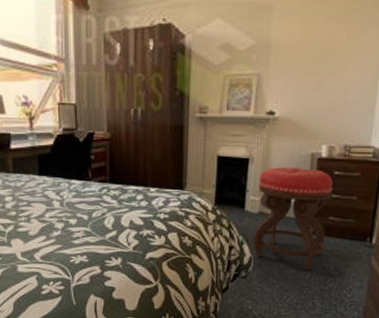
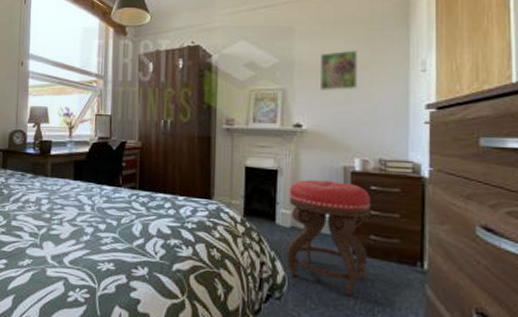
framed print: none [294,31,335,77] -> present [319,50,359,91]

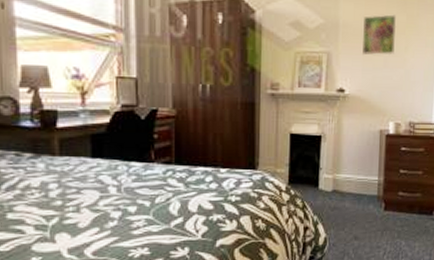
stool: present [286,179,370,296] -> none [328,144,400,247]

